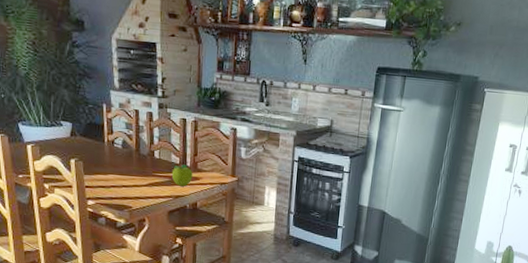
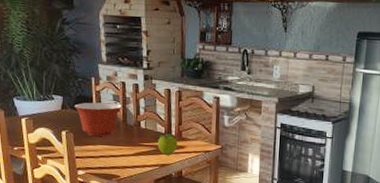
mixing bowl: none [84,130,136,166] -> present [74,102,123,136]

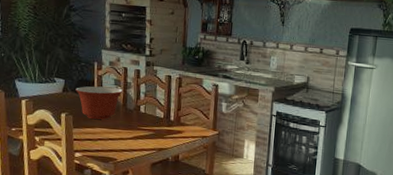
fruit: present [157,133,178,155] -> none [156,118,176,140]

